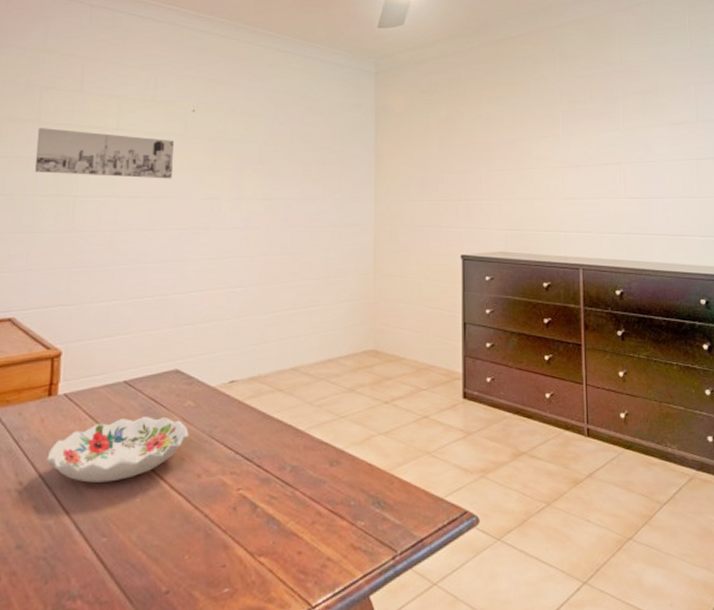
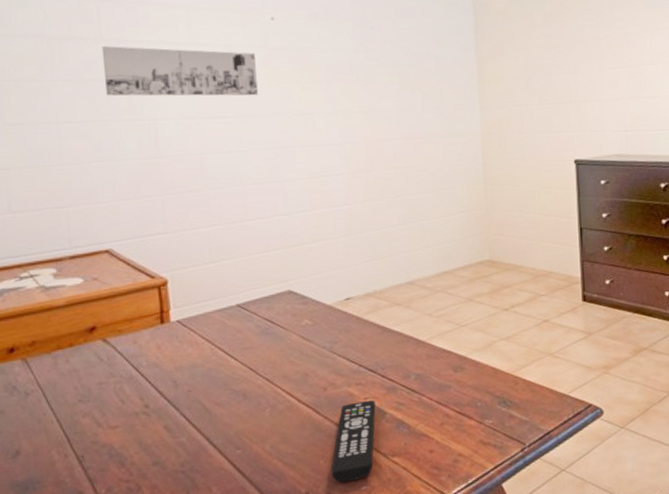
decorative bowl: present [47,415,189,483] -> none [169,336,310,402]
remote control: none [194,492,248,583] -> present [331,400,376,483]

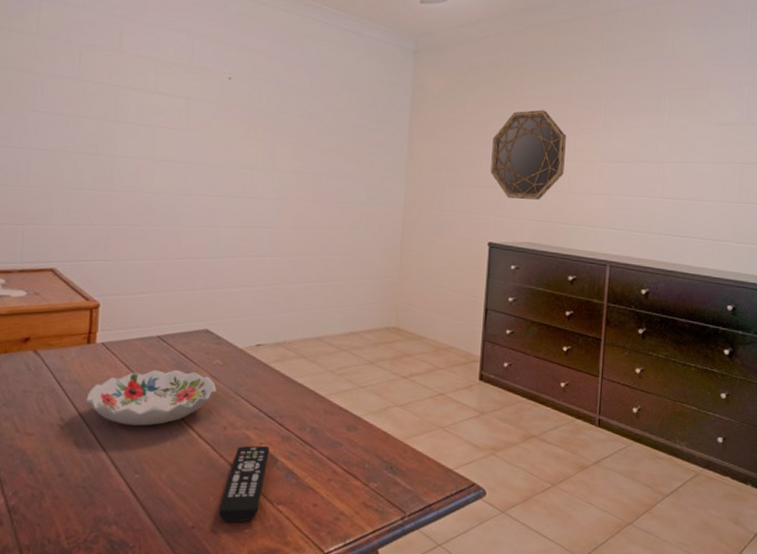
wall art: present [101,46,259,97] -> none [75,86,210,146]
decorative bowl: none [169,336,310,402] -> present [86,369,217,426]
home mirror: none [566,14,643,112] -> present [491,109,566,200]

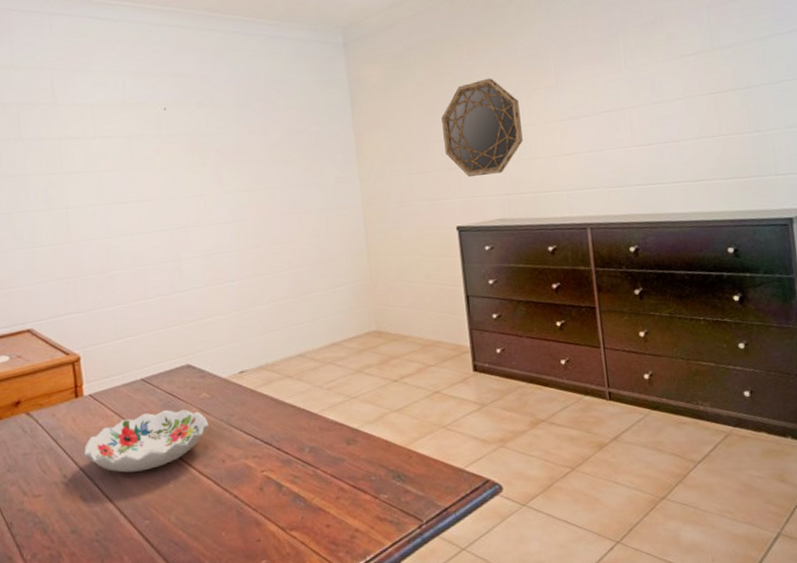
remote control: present [218,445,270,523] -> none [232,473,273,556]

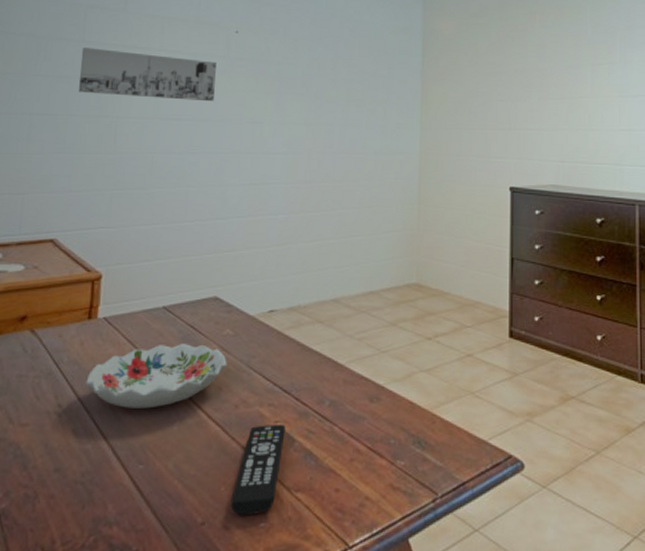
wall art: none [21,141,155,189] -> present [79,48,217,102]
remote control: none [232,473,273,556] -> present [230,425,286,516]
home mirror: present [441,78,523,178] -> none [508,47,583,140]

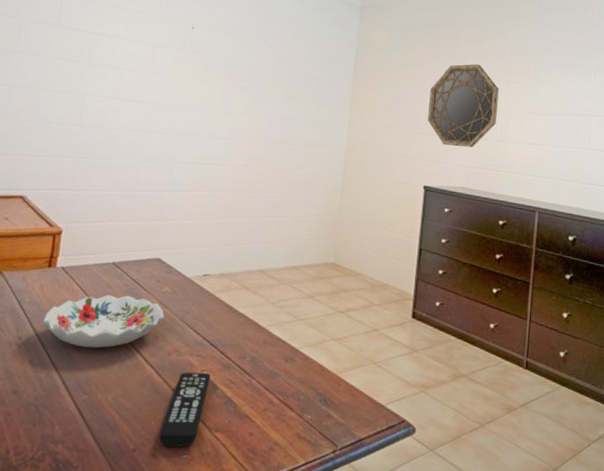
wall art: present [79,48,217,102] -> none [52,31,173,88]
home mirror: none [508,47,583,140] -> present [427,64,499,147]

